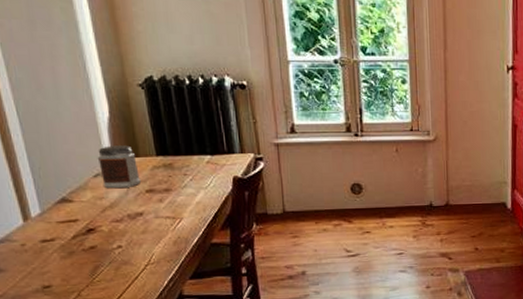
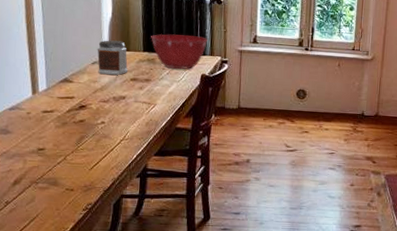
mixing bowl: none [163,131,235,174] -> present [151,34,208,70]

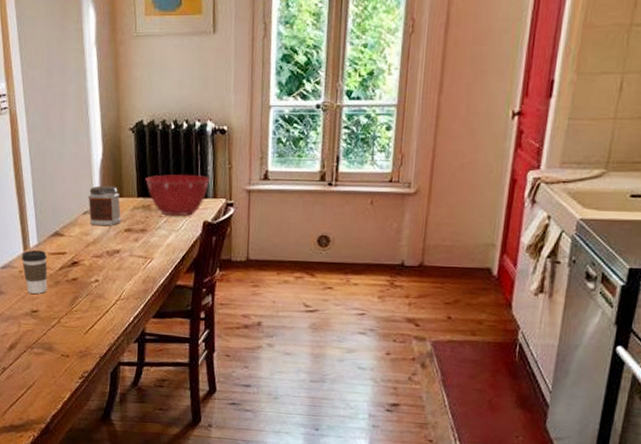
coffee cup: none [29,94,56,134] -> present [21,250,48,294]

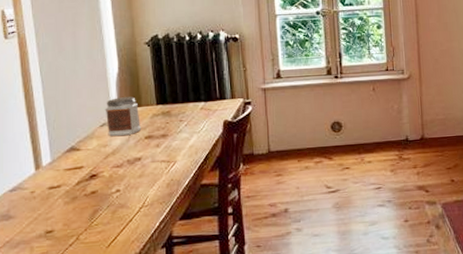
coffee cup: present [21,250,48,294] -> none [33,167,63,214]
mixing bowl: present [145,174,210,217] -> none [163,79,226,120]

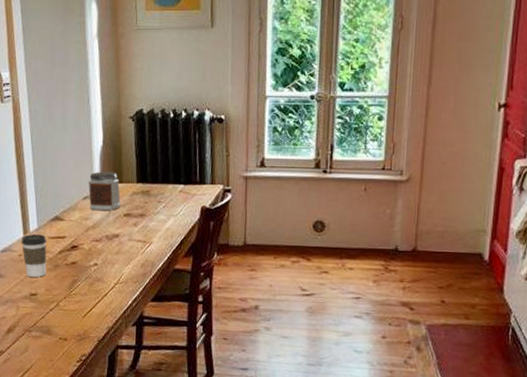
coffee cup: none [33,167,63,214] -> present [21,234,47,277]

